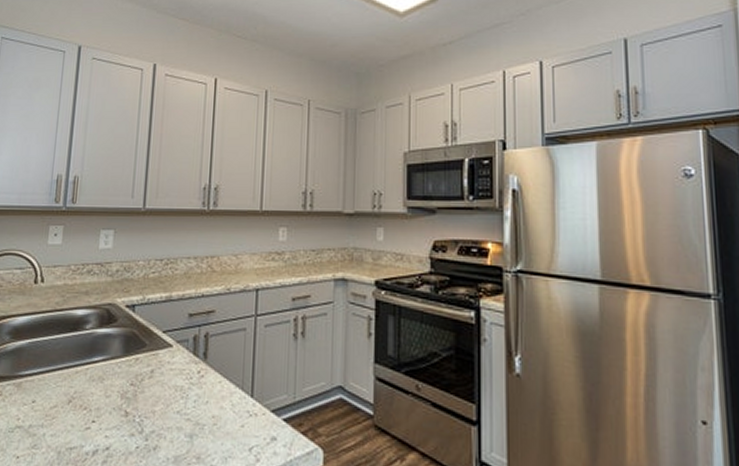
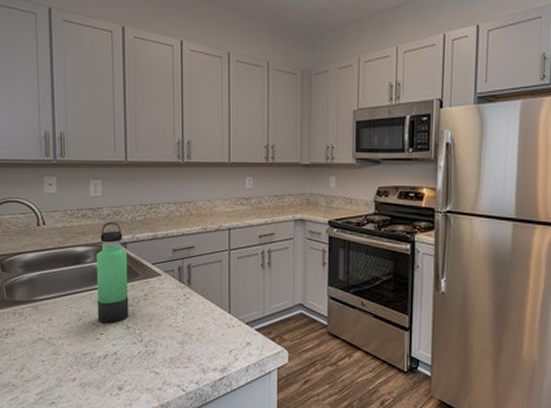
thermos bottle: none [90,280,135,408] -> present [97,222,129,324]

